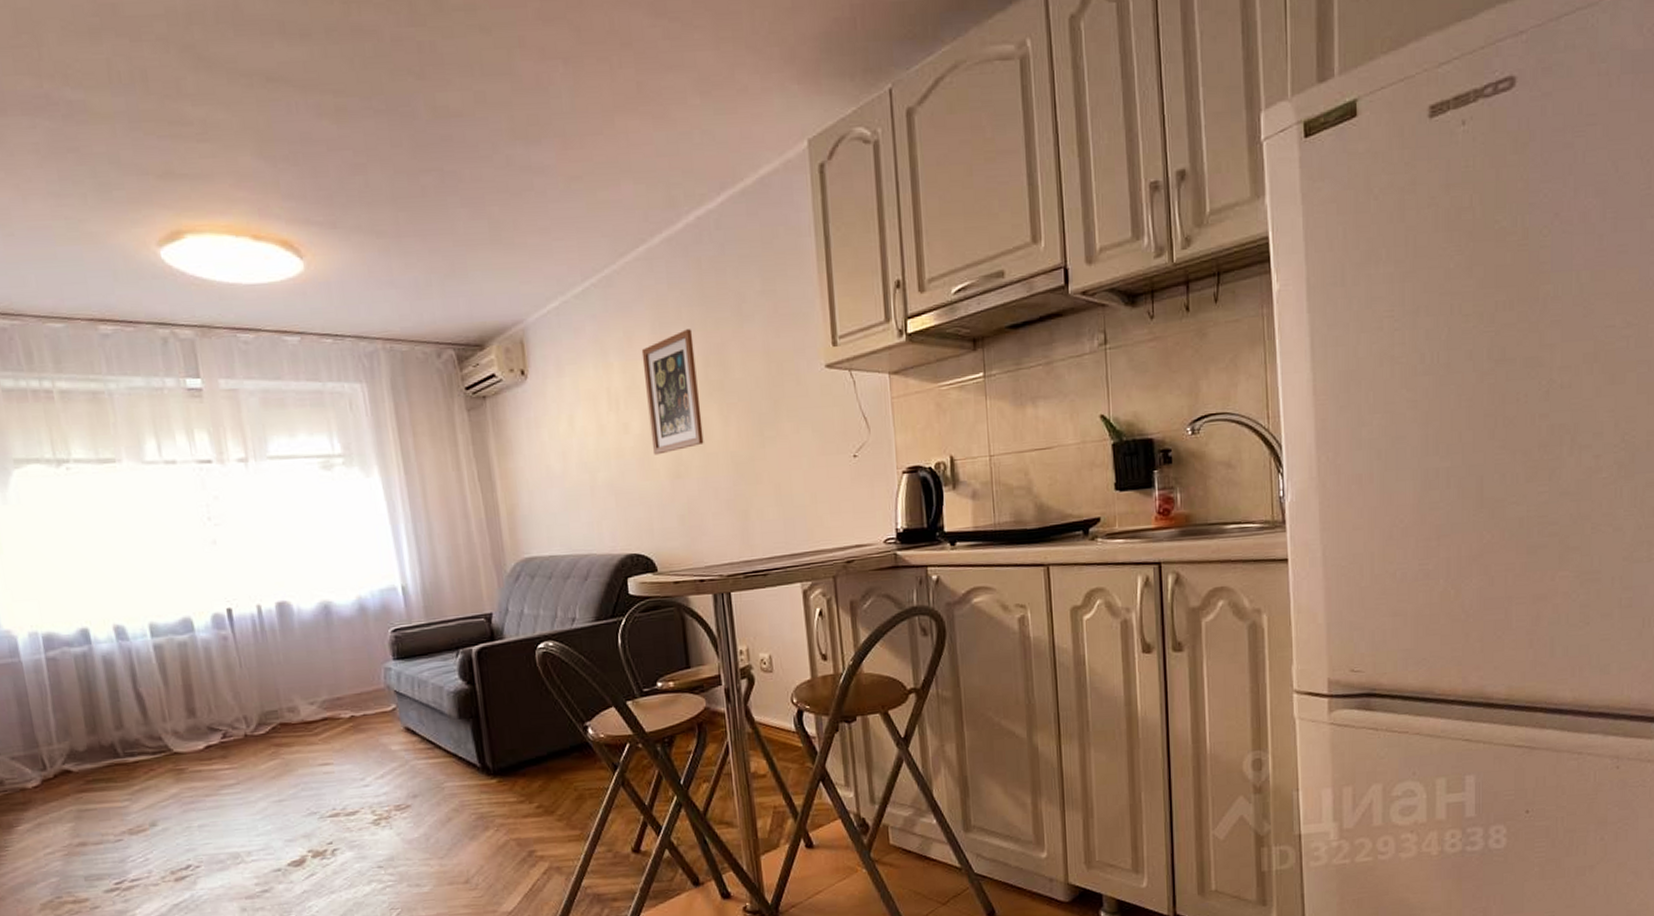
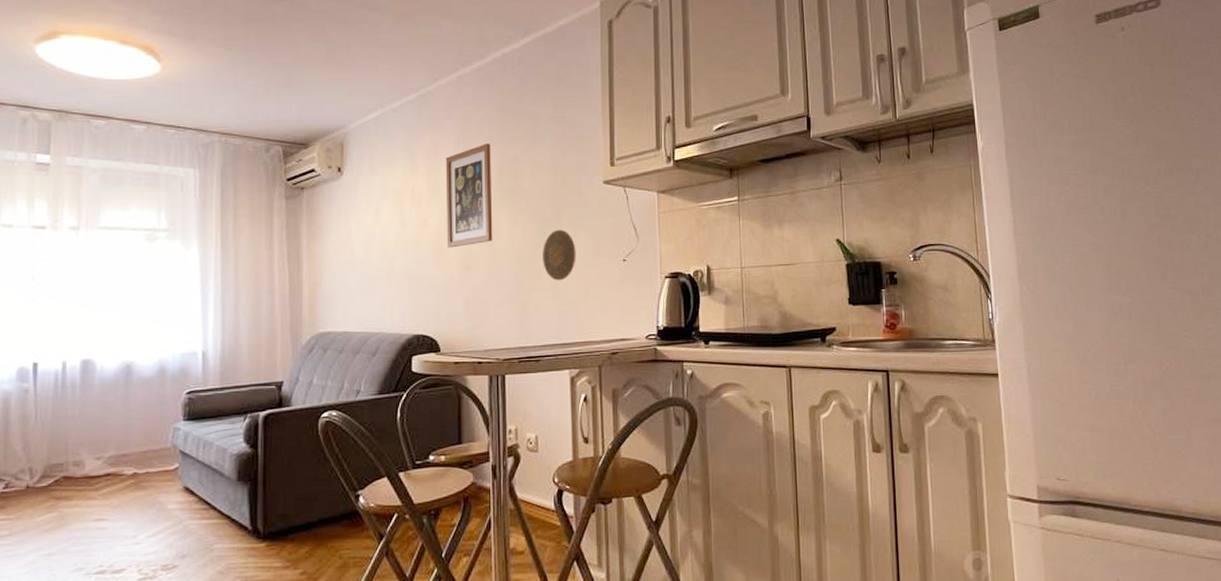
decorative plate: none [761,425,800,485] -> present [543,229,576,281]

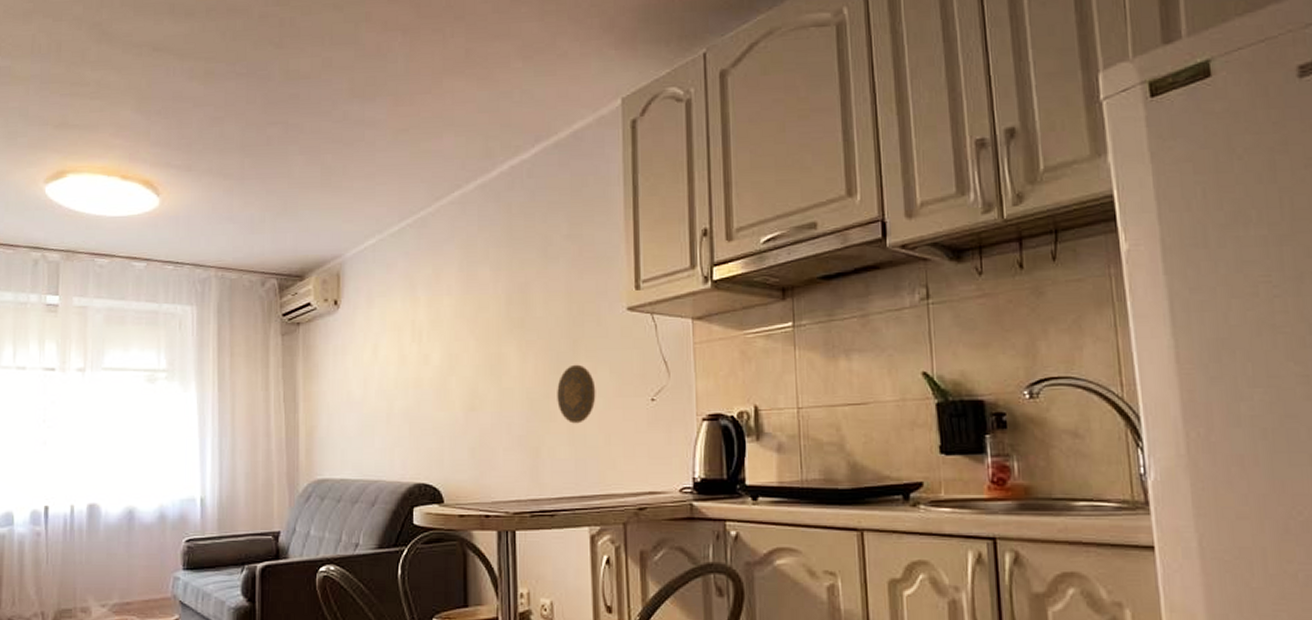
wall art: present [445,143,493,248] -> none [448,268,501,387]

